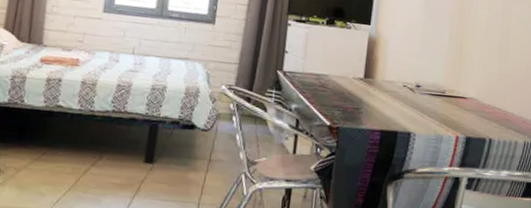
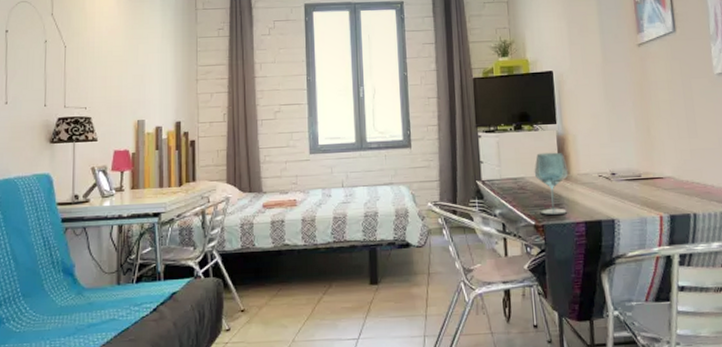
wine glass: none [337,52,374,120] -> present [534,152,568,216]

